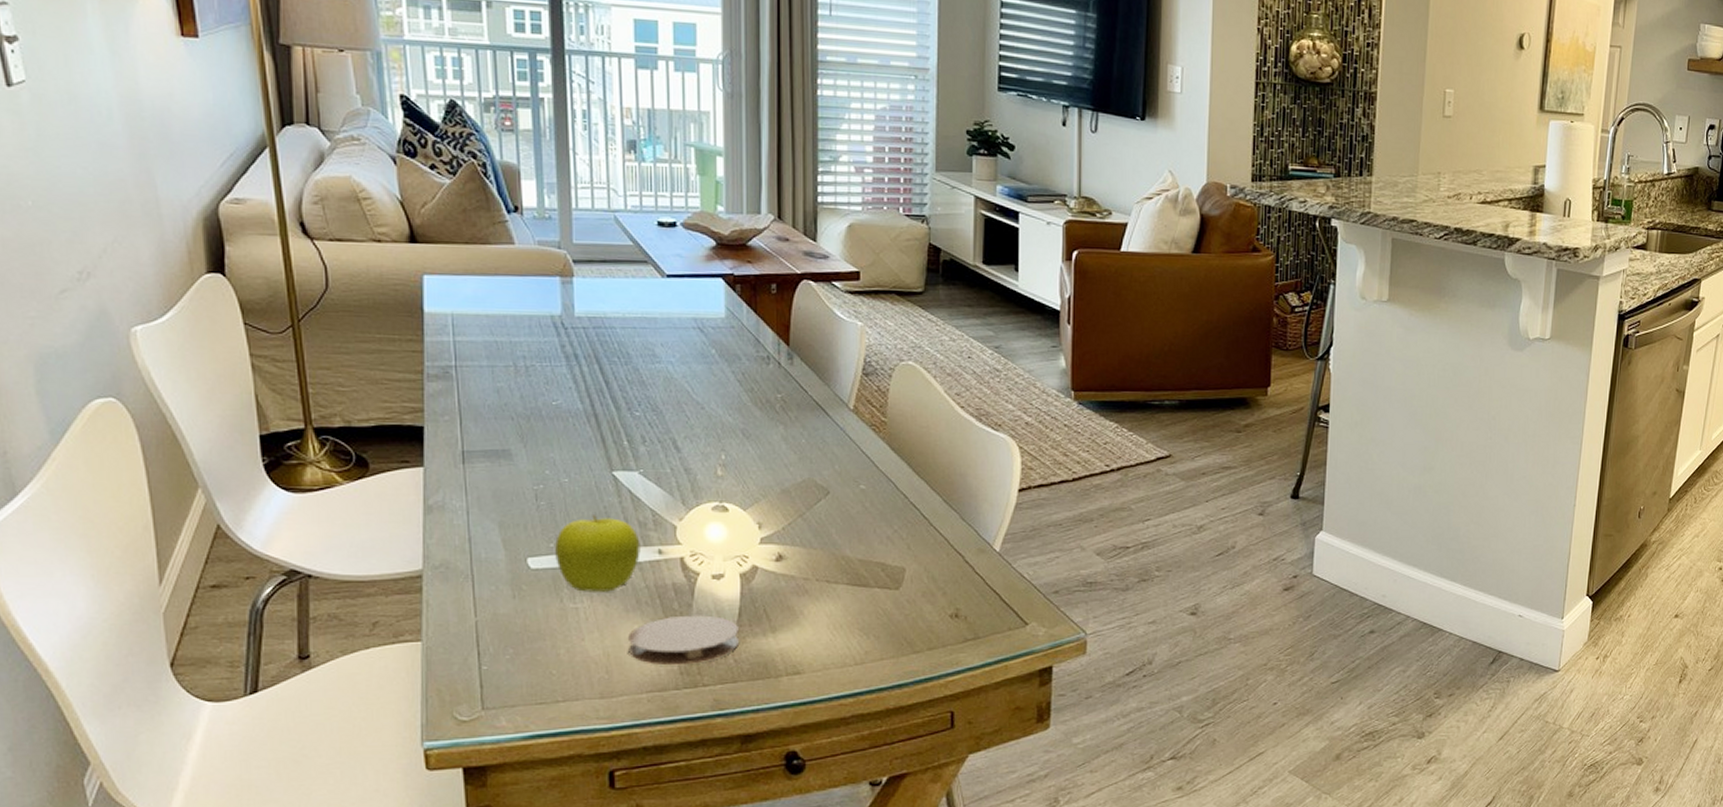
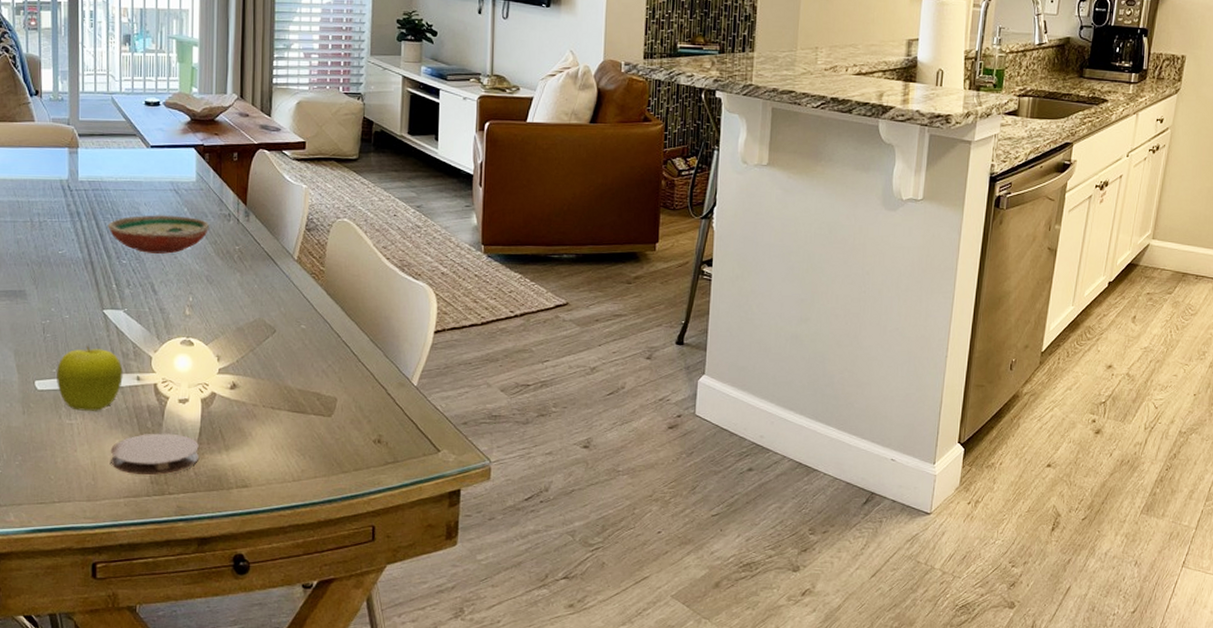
decorative bowl: none [614,357,744,404] -> present [107,215,210,254]

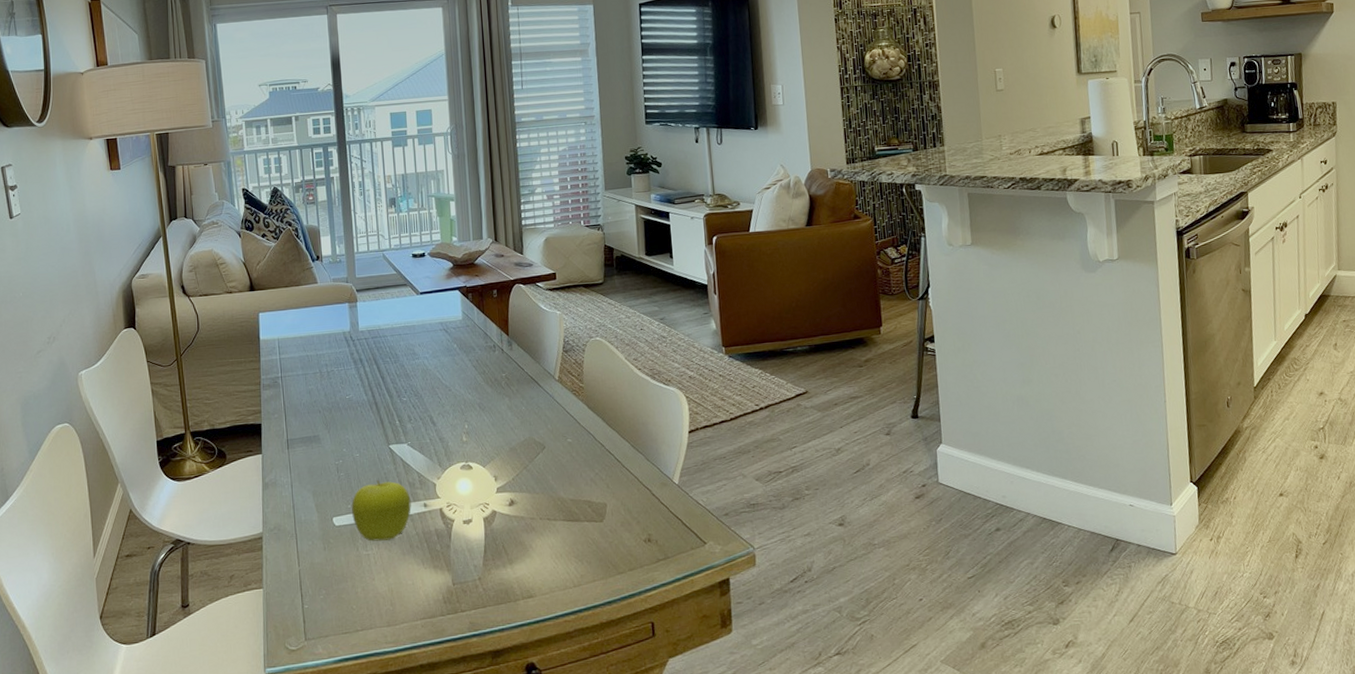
decorative bowl: present [107,215,210,254] -> none [387,352,478,389]
coaster: present [111,433,199,476] -> none [406,553,486,597]

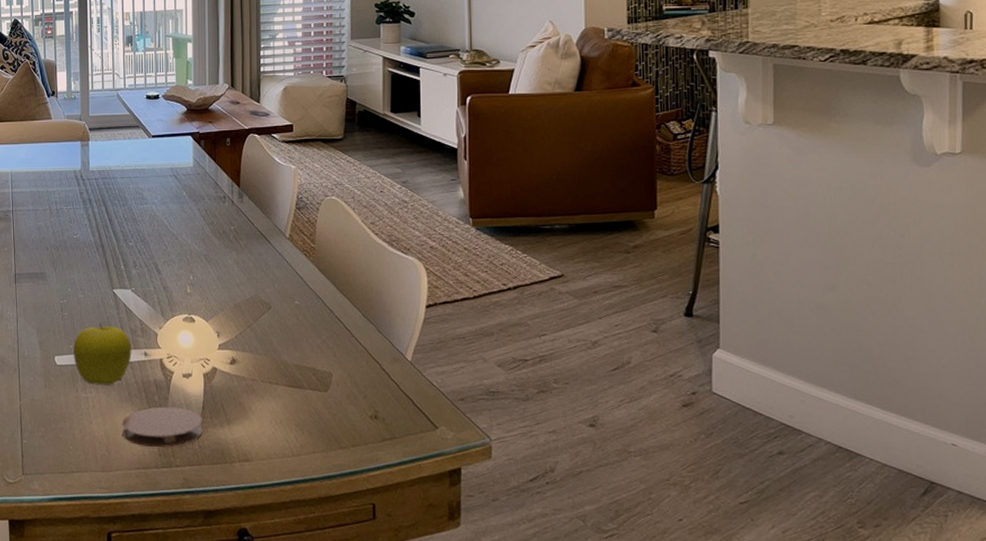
coaster: none [406,553,486,597] -> present [123,406,202,448]

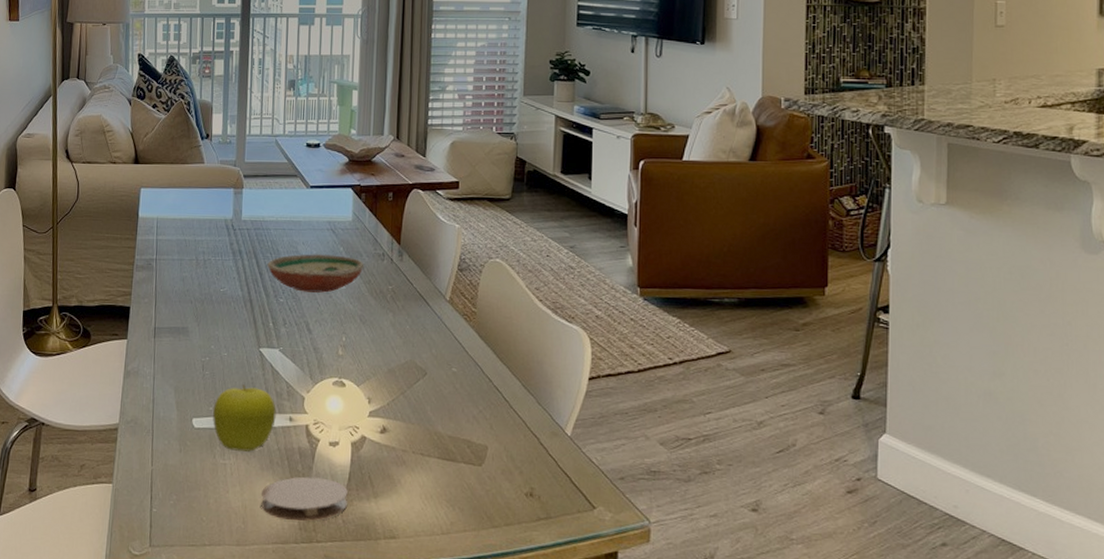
decorative bowl: none [116,199,207,235] -> present [267,254,364,293]

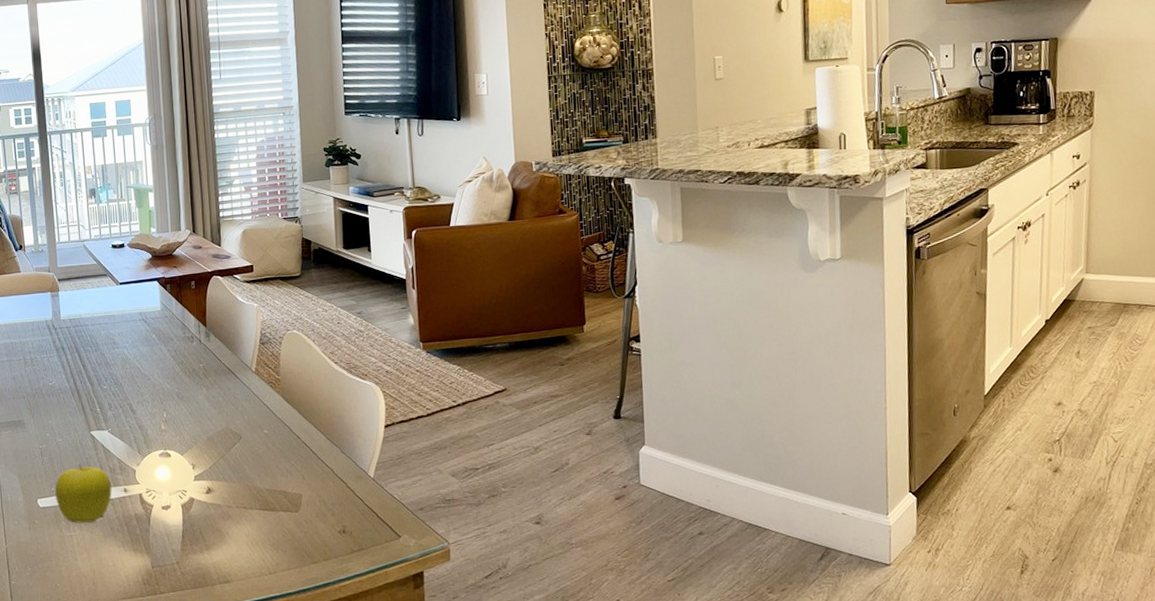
coaster: present [261,476,348,522] -> none [107,538,184,578]
decorative bowl: present [267,254,364,293] -> none [88,342,176,378]

